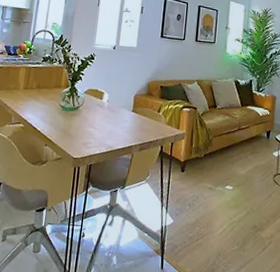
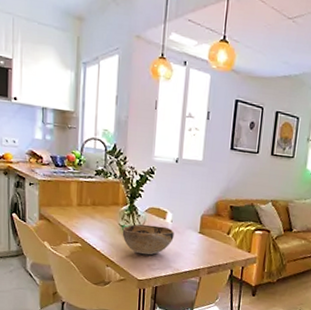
decorative bowl: none [62,104,110,134] -> present [122,224,174,255]

